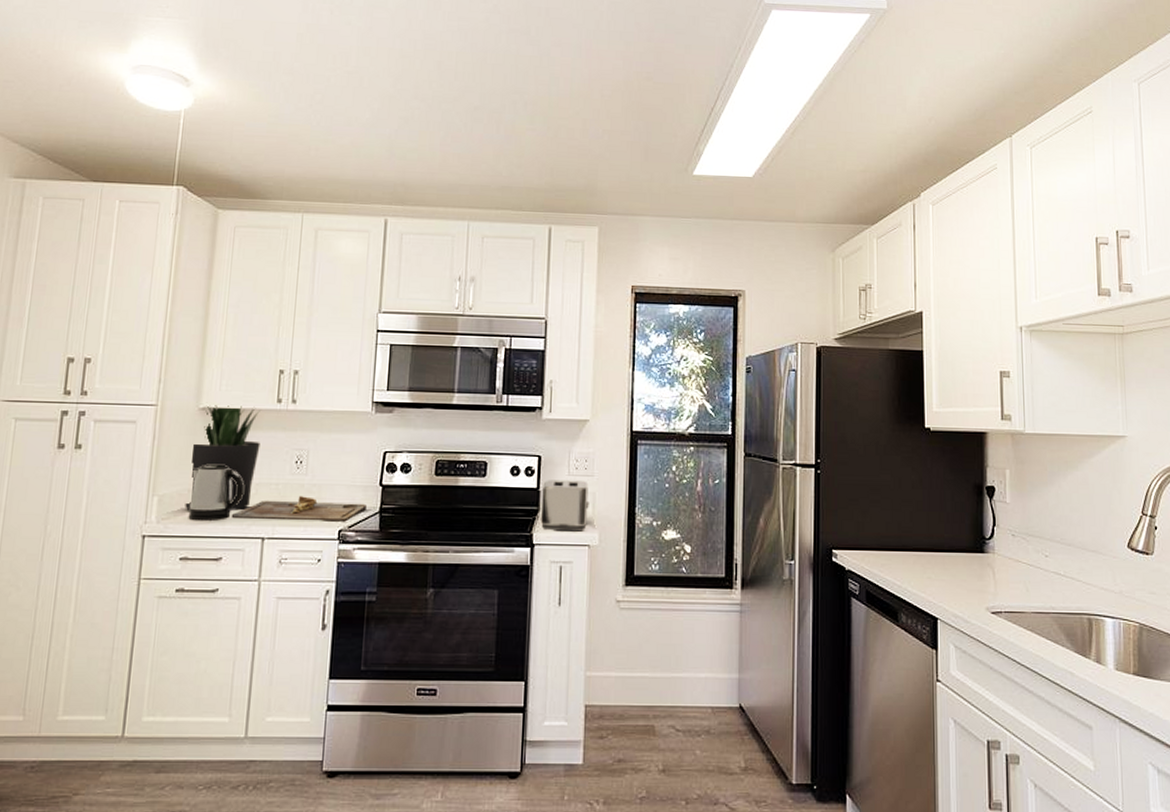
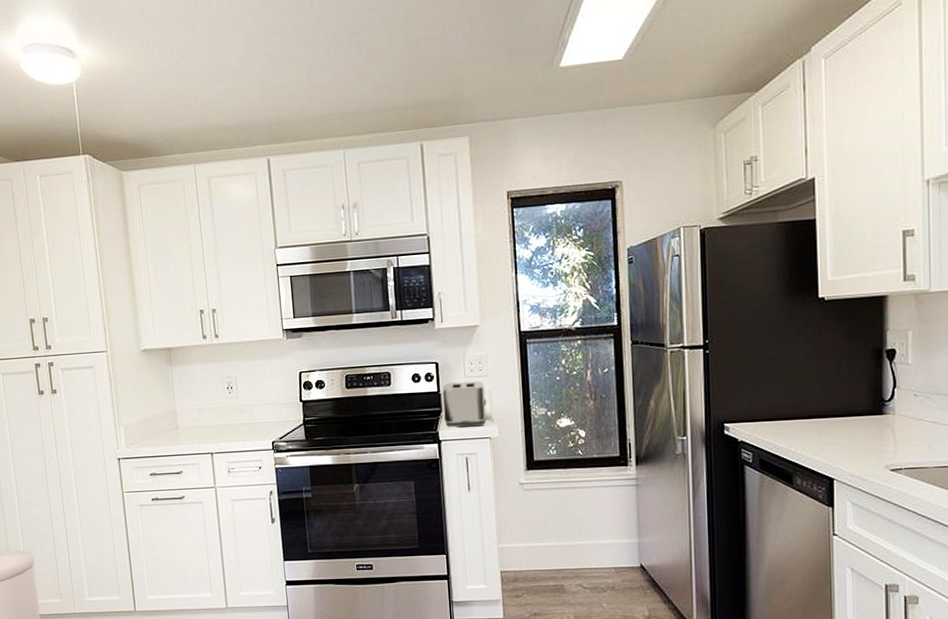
planter: present [185,405,261,511] -> none [142,344,196,435]
kettle: present [188,464,244,522] -> none [146,395,189,444]
cutting board: present [231,496,366,522] -> none [183,416,292,440]

